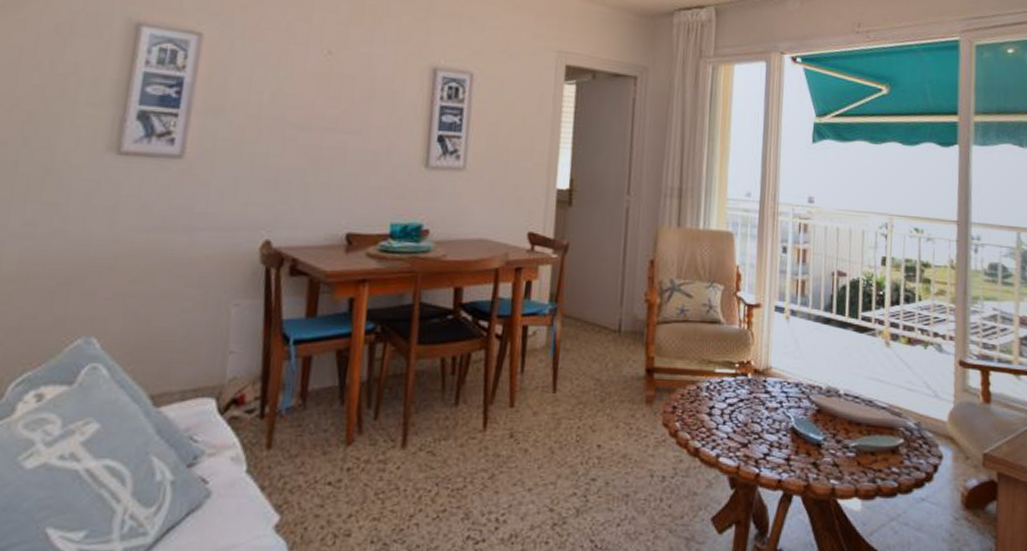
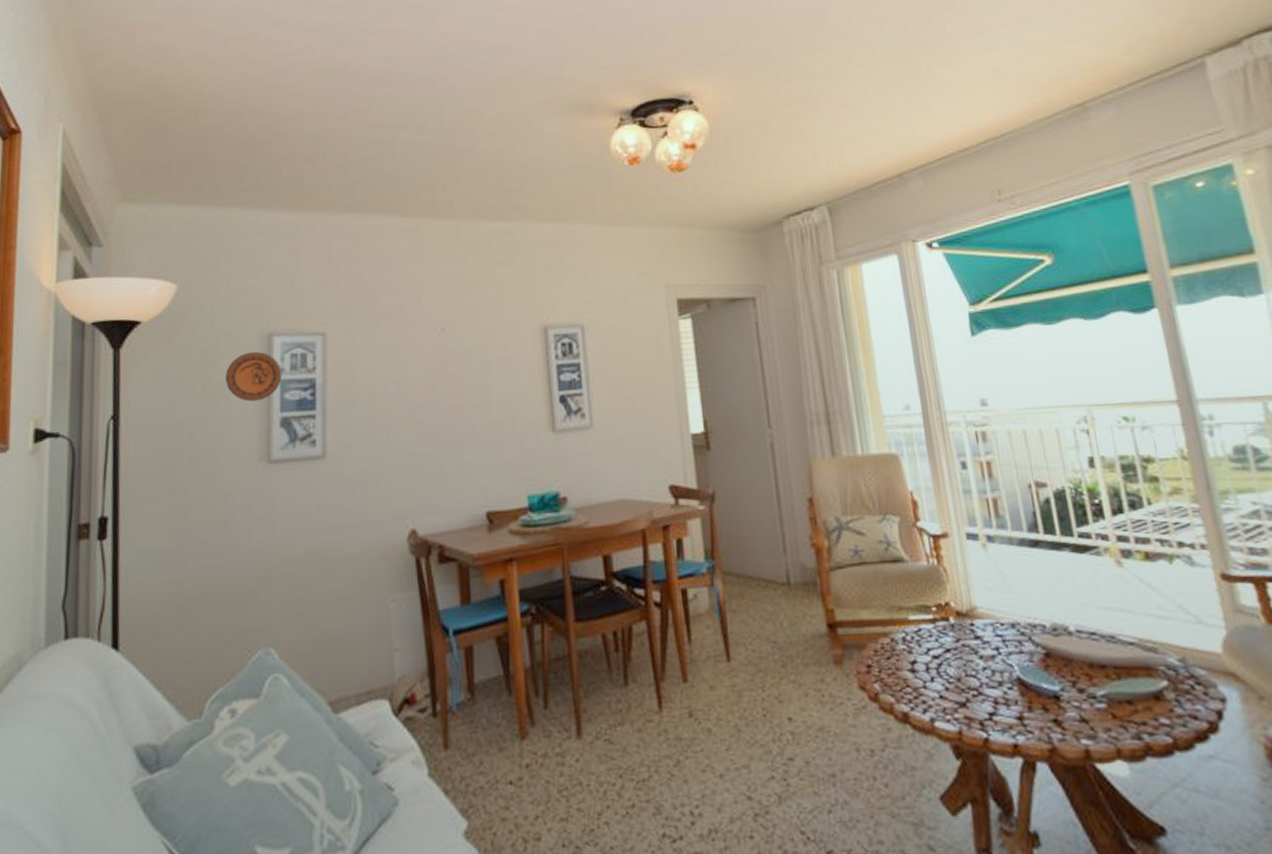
decorative plate: none [79,37,147,90] -> present [225,351,282,402]

